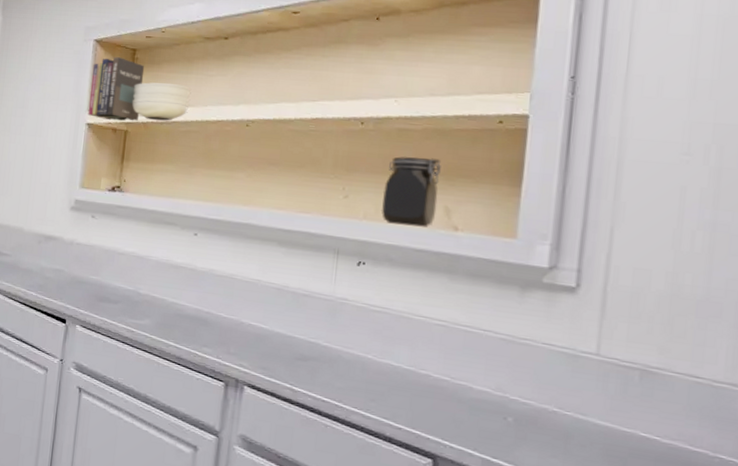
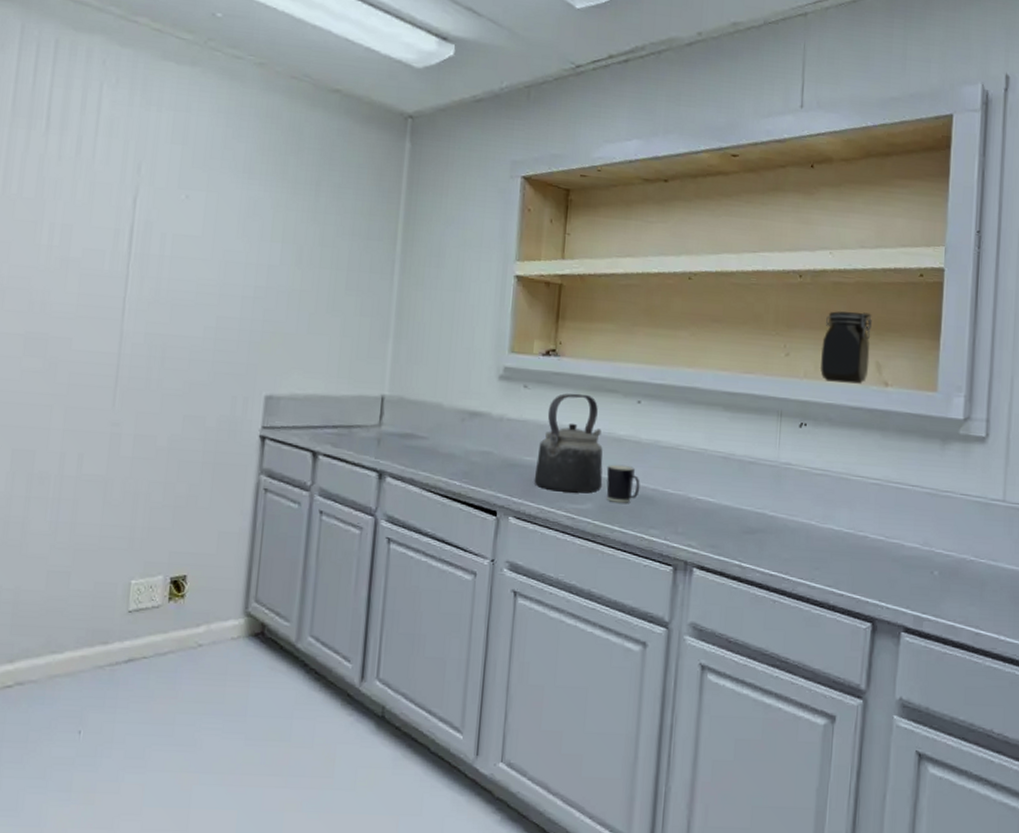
books: present [87,57,145,122] -> none [516,198,580,274]
kettle: none [98,224,161,311] -> present [534,393,603,493]
bowl: present [132,82,192,122] -> none [566,228,631,274]
mug: none [163,288,195,322] -> present [606,464,640,503]

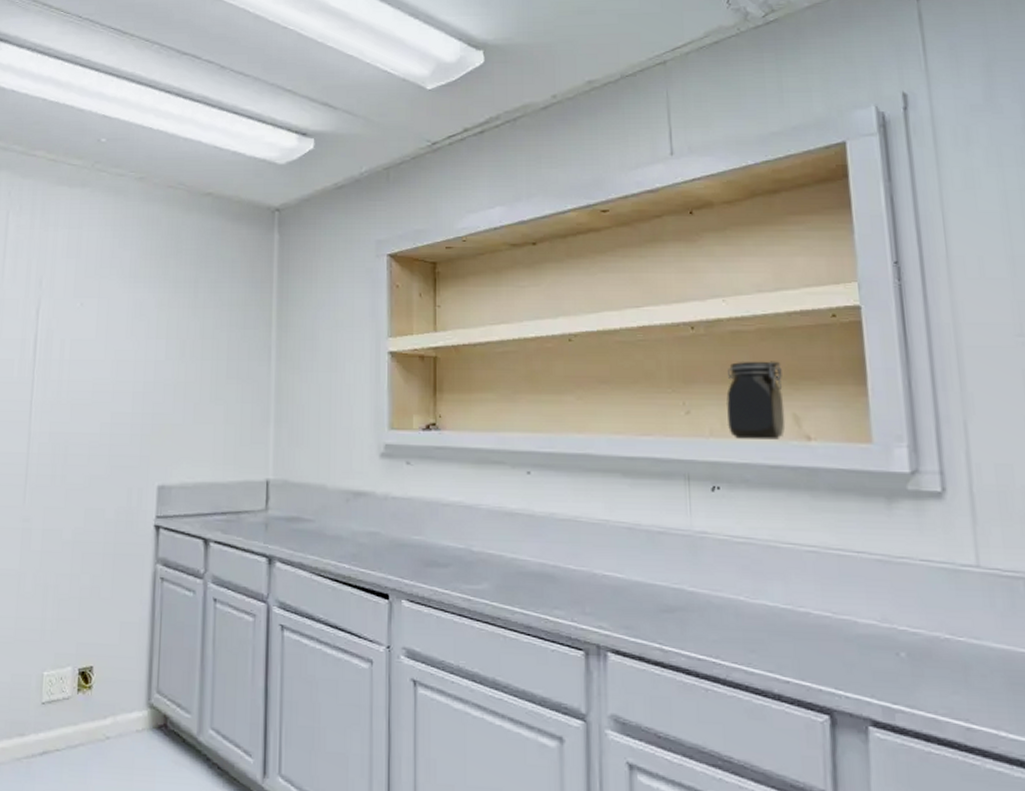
kettle: present [534,393,603,493] -> none [424,467,498,573]
mug: present [606,464,640,503] -> none [500,540,539,582]

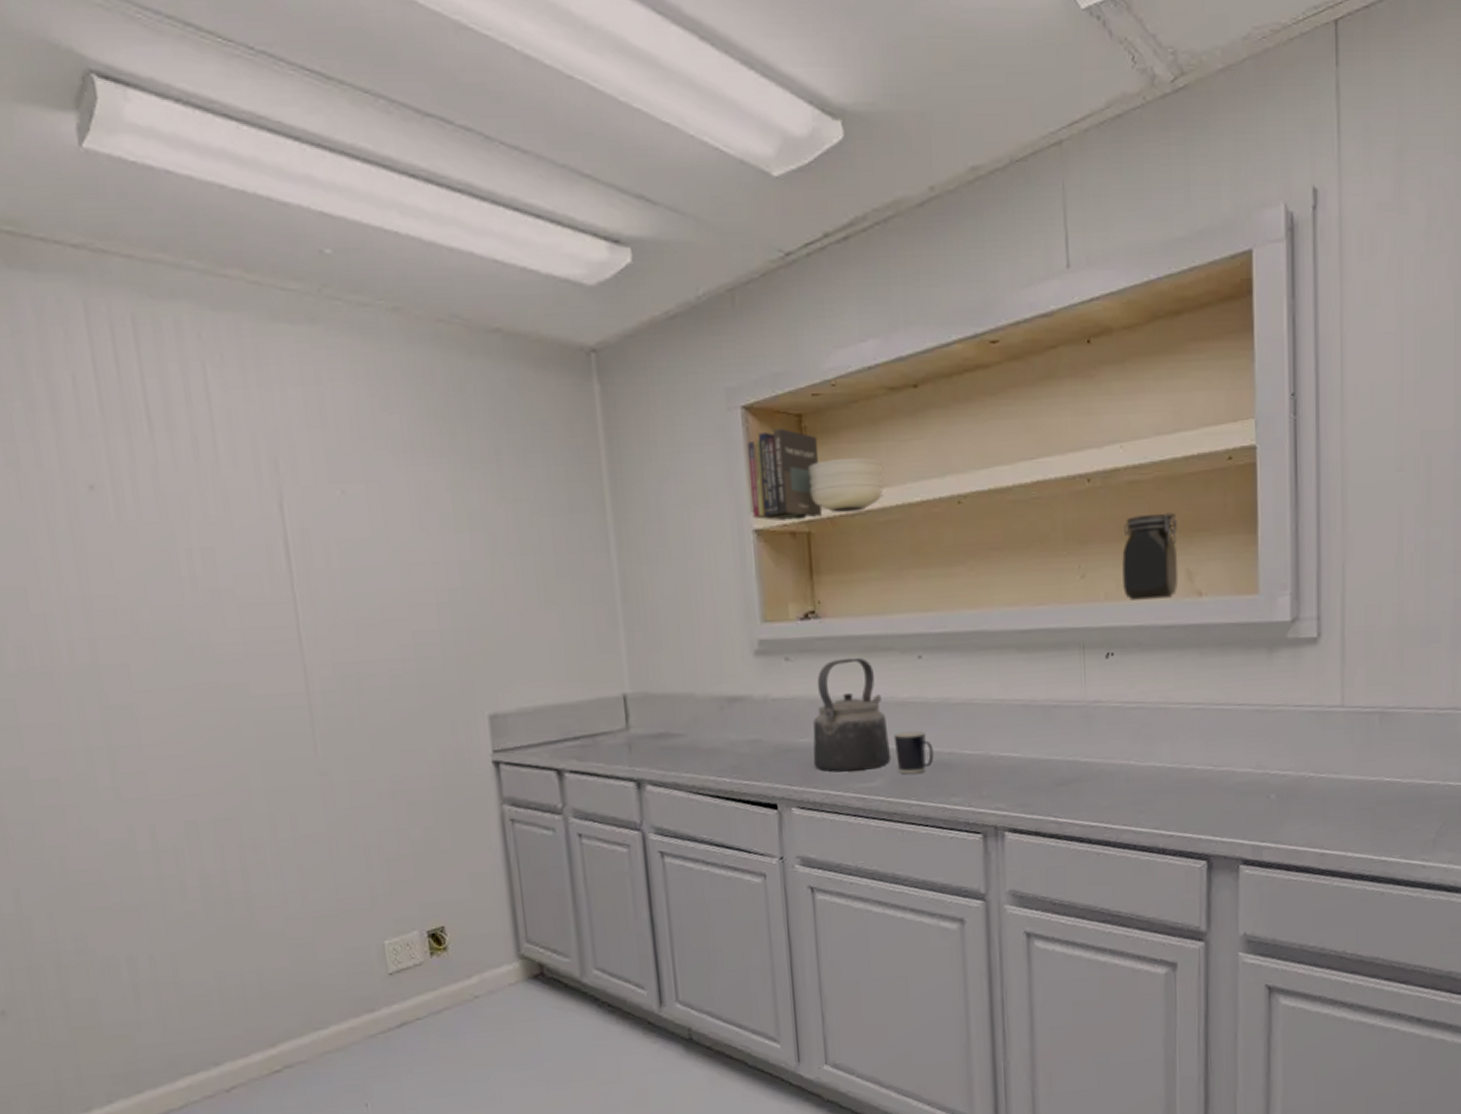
books: none [389,273,448,347] -> present [746,429,822,522]
kettle: none [424,467,498,573] -> present [813,657,892,772]
bowl: none [438,298,504,343] -> present [807,457,884,514]
mug: none [500,540,539,582] -> present [893,731,934,774]

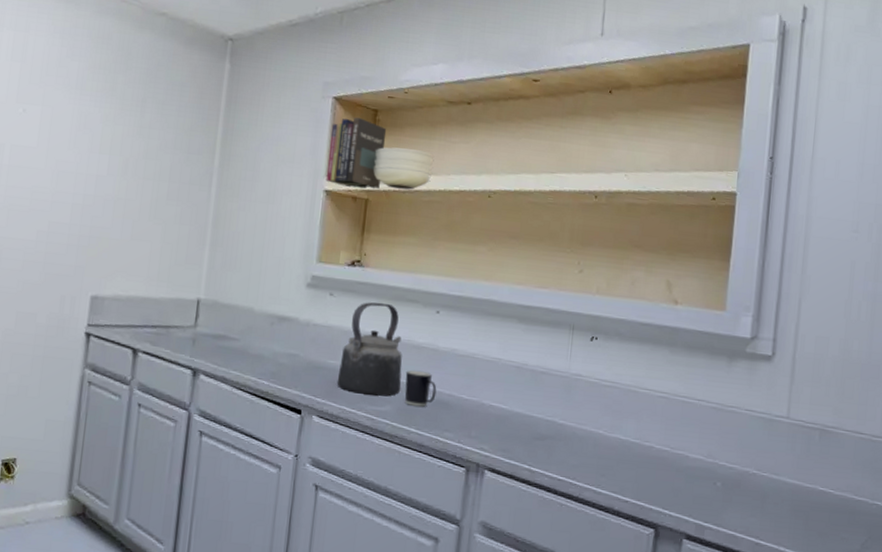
jar: present [1122,512,1179,601] -> none [611,231,664,301]

